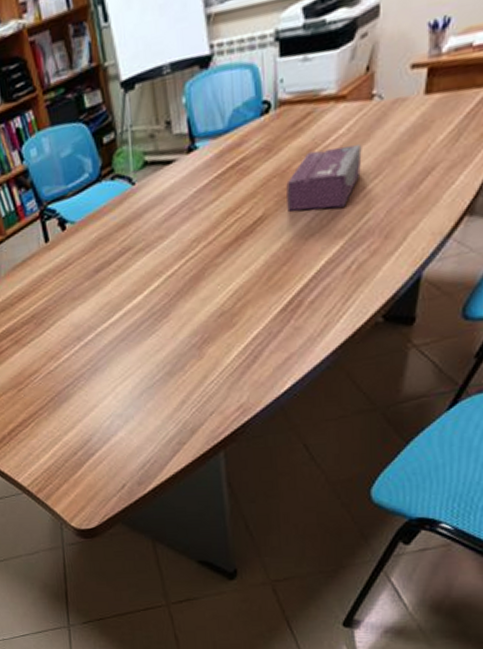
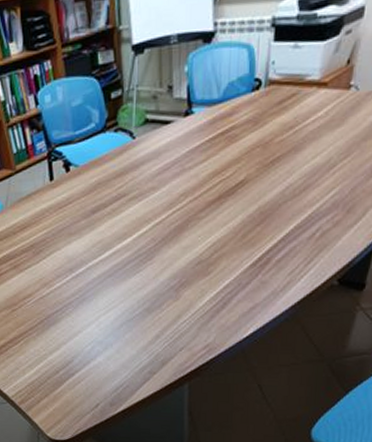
tissue box: present [286,144,362,212] -> none [266,128,336,181]

